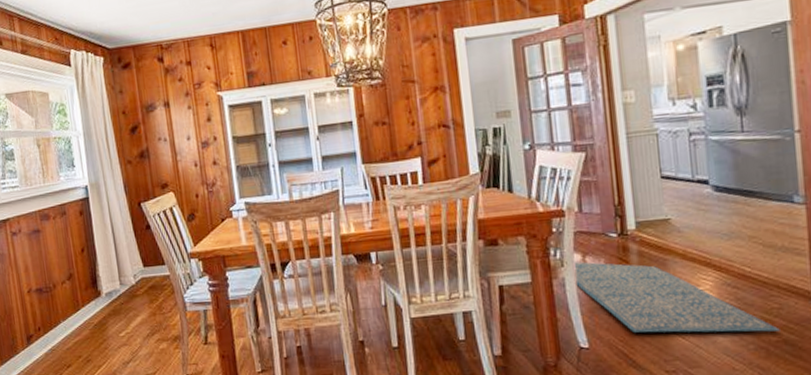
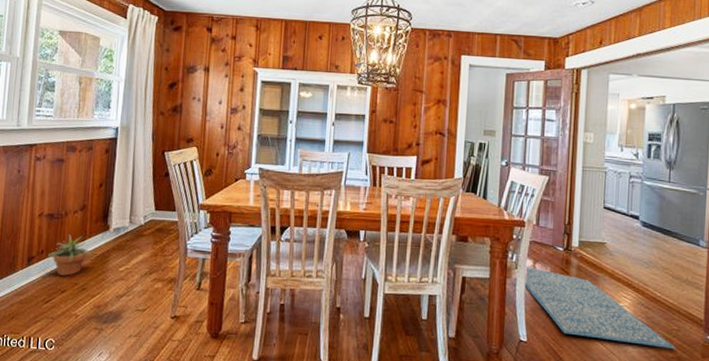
potted plant: none [45,306,90,350] -> present [47,234,93,276]

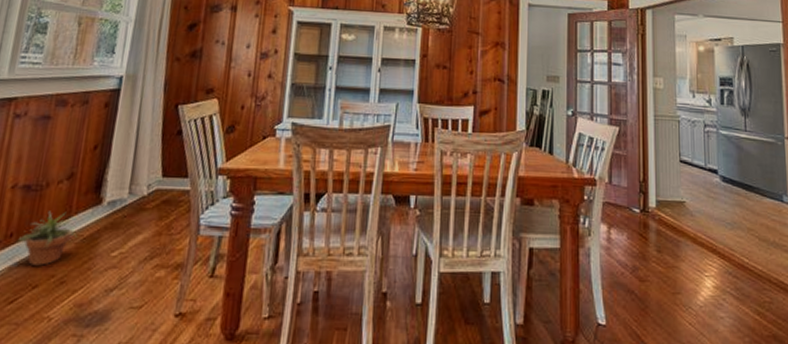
rug: present [523,265,676,349] -> none [598,231,771,325]

